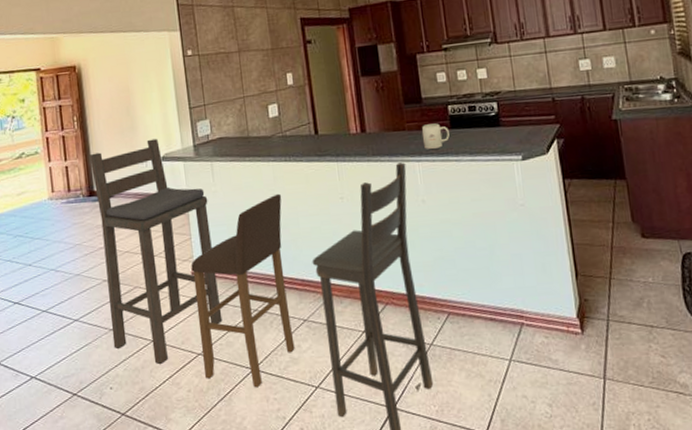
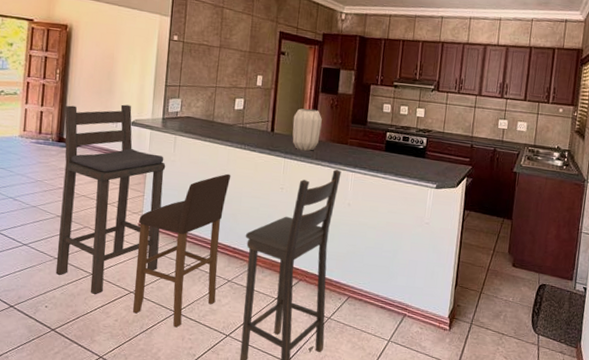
vase: none [336,97,372,150] -> present [292,108,322,152]
mug: present [421,123,450,150] -> none [359,143,383,165]

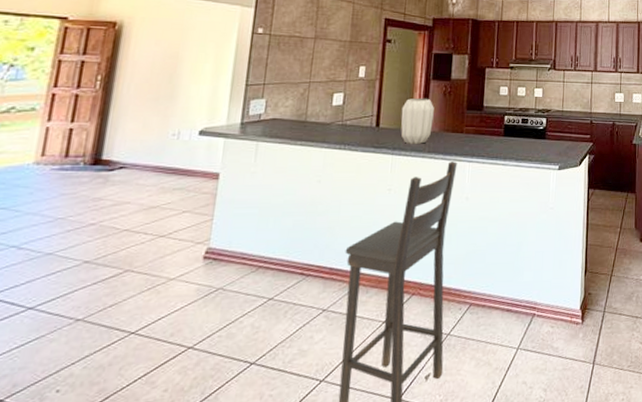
bar stool: present [55,104,166,295] -> none [76,111,244,361]
bar stool: present [133,173,231,328] -> none [191,180,328,384]

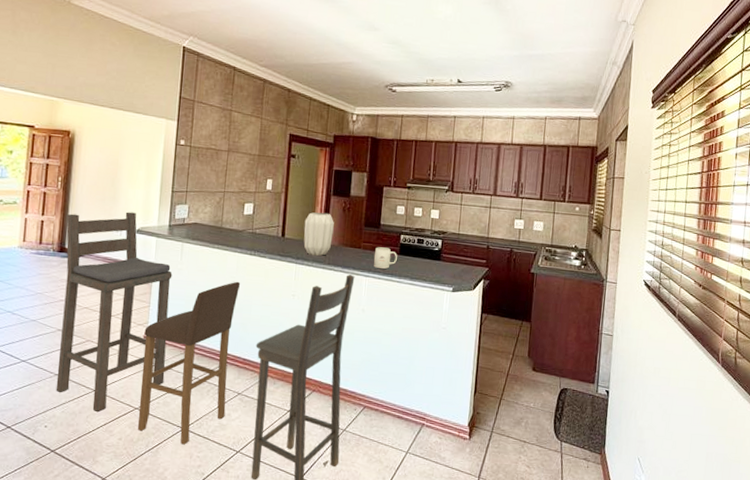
bar stool: none [76,111,244,361] -> present [56,211,173,413]
bar stool: none [191,180,328,384] -> present [138,281,241,445]
mug: none [476,130,502,153] -> present [373,247,397,269]

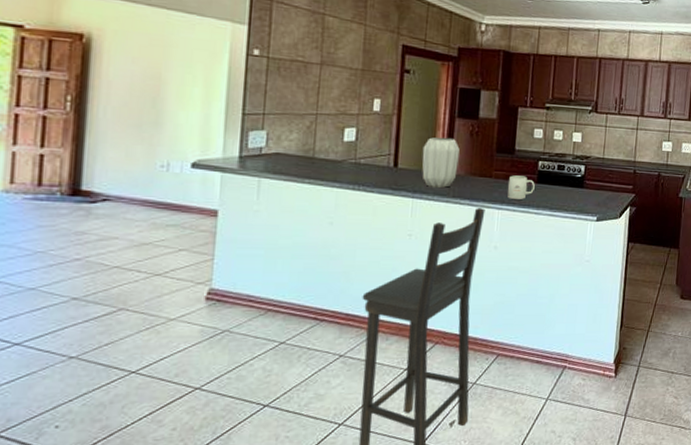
bar stool: present [56,211,173,413] -> none [71,140,246,400]
bar stool: present [138,281,241,445] -> none [200,222,341,425]

